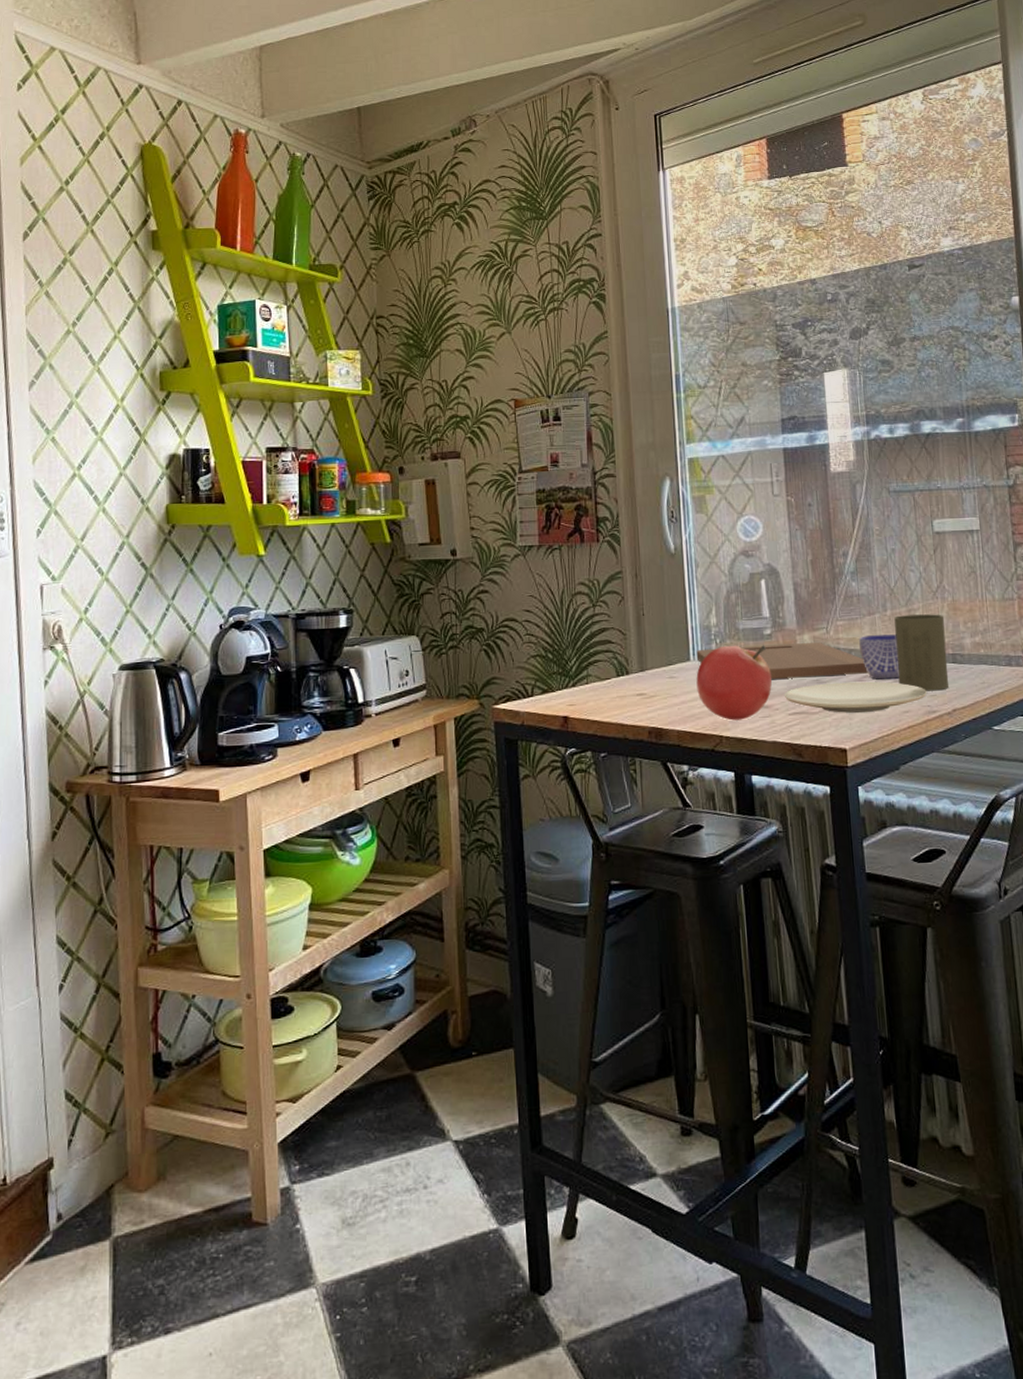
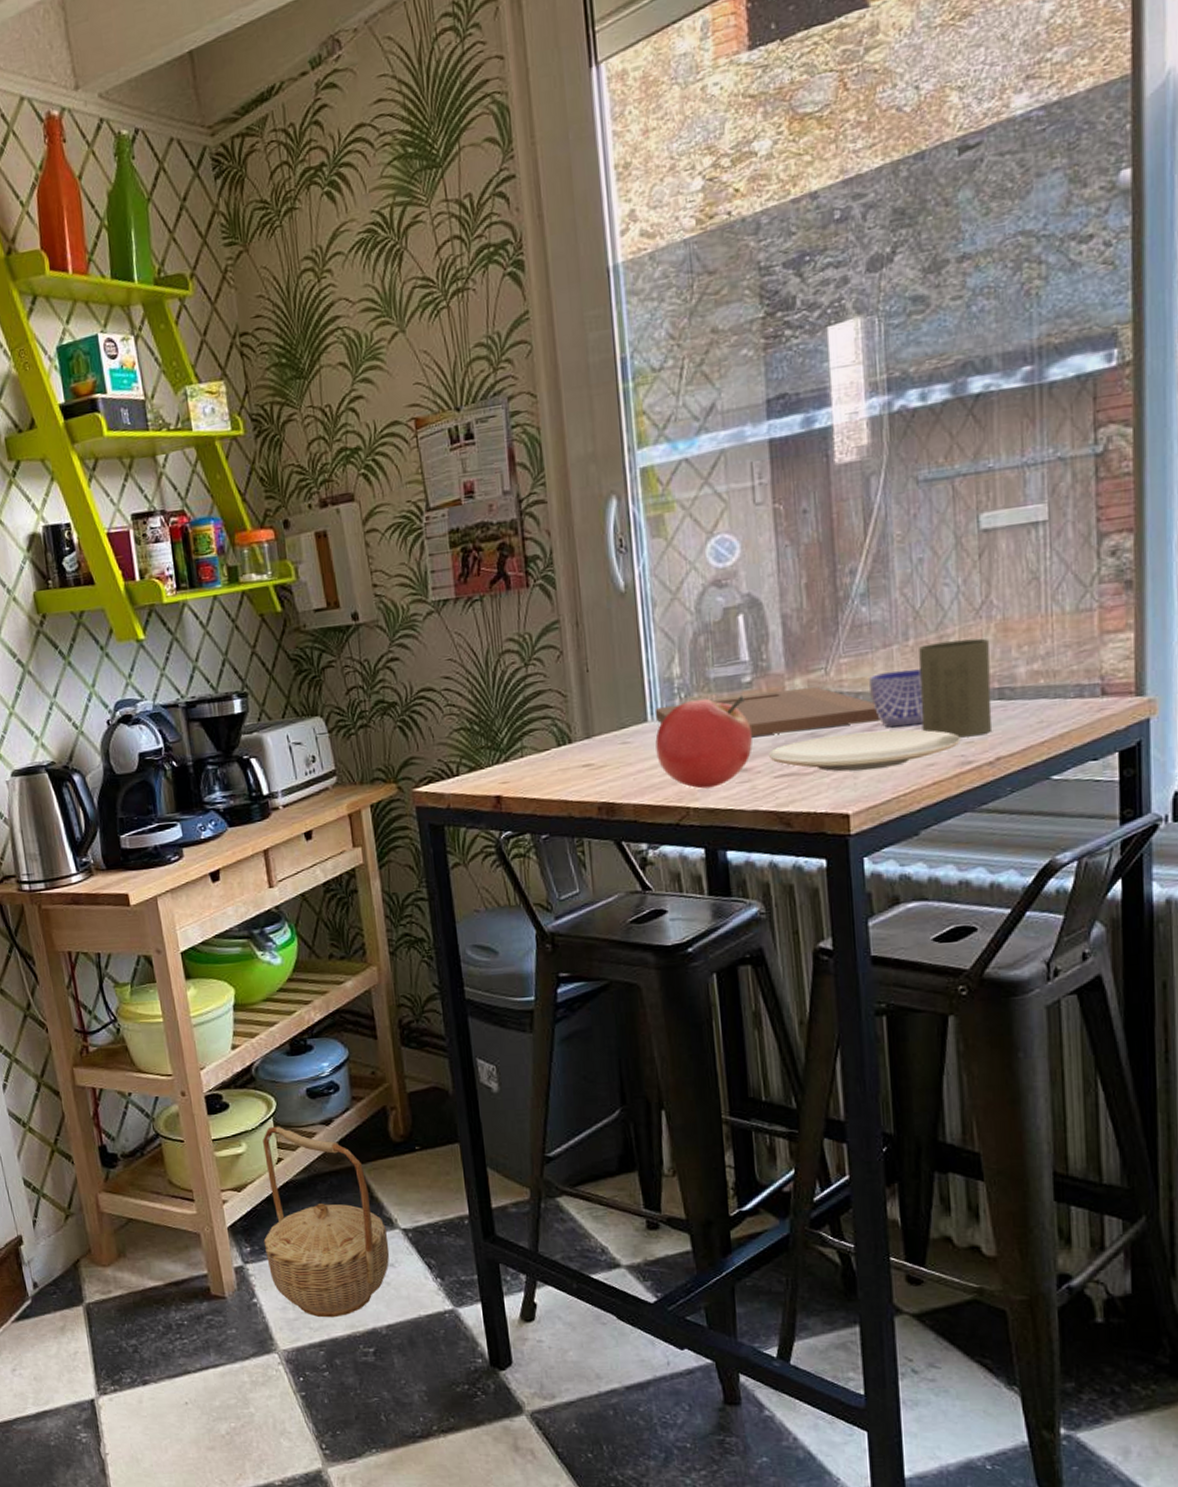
basket: none [314,1031,440,1244] -> present [263,1126,390,1318]

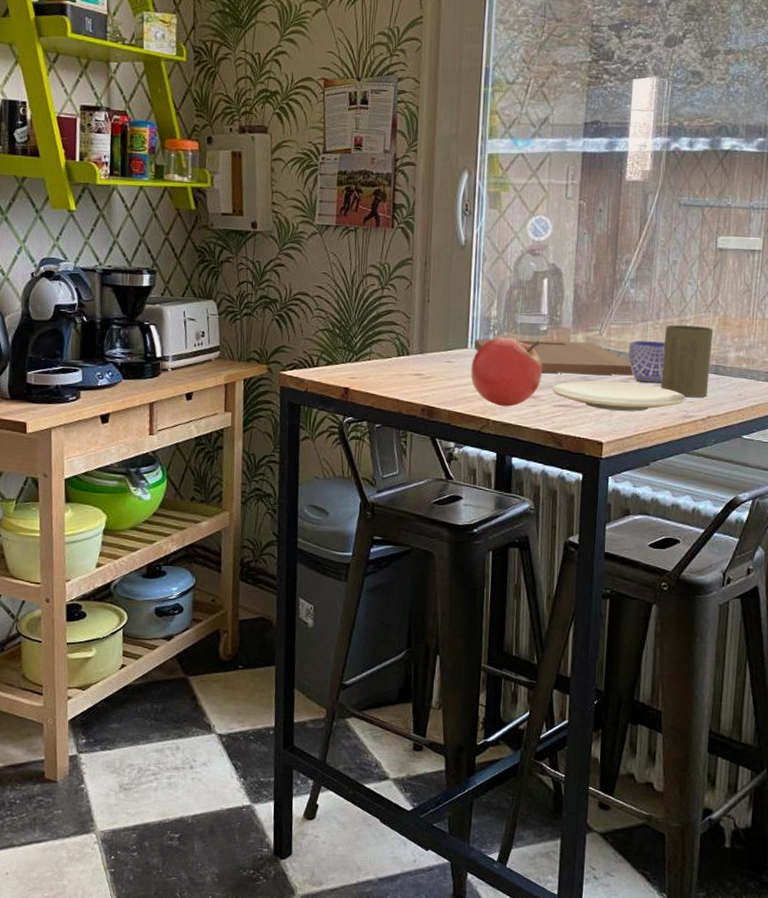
basket: present [263,1126,390,1318] -> none [98,637,205,806]

